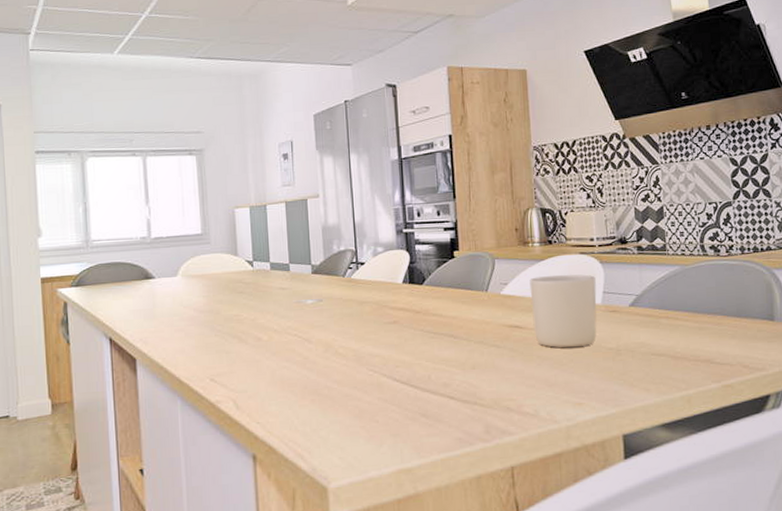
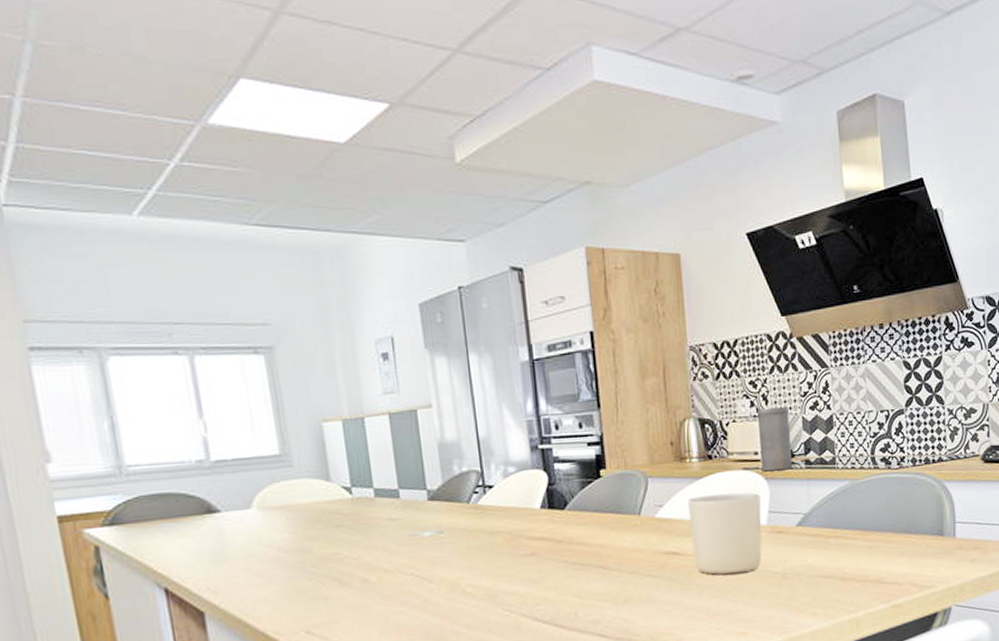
canister: none [592,198,626,256] -> present [757,407,793,472]

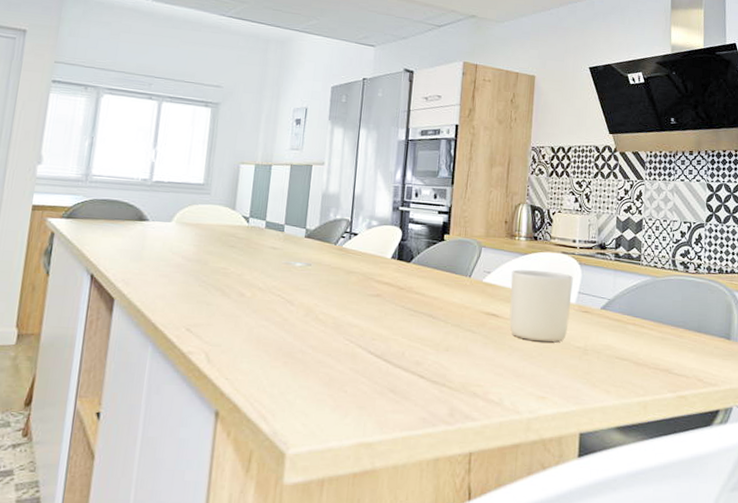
canister: present [757,407,793,472] -> none [577,204,606,260]

